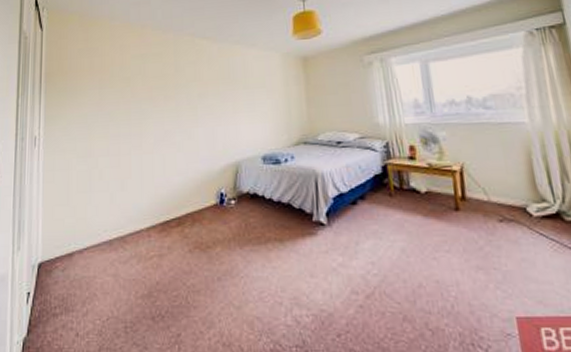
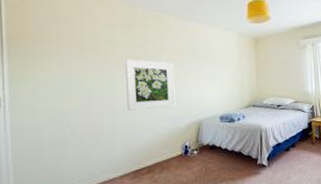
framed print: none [154,90,209,150] -> present [124,59,176,111]

